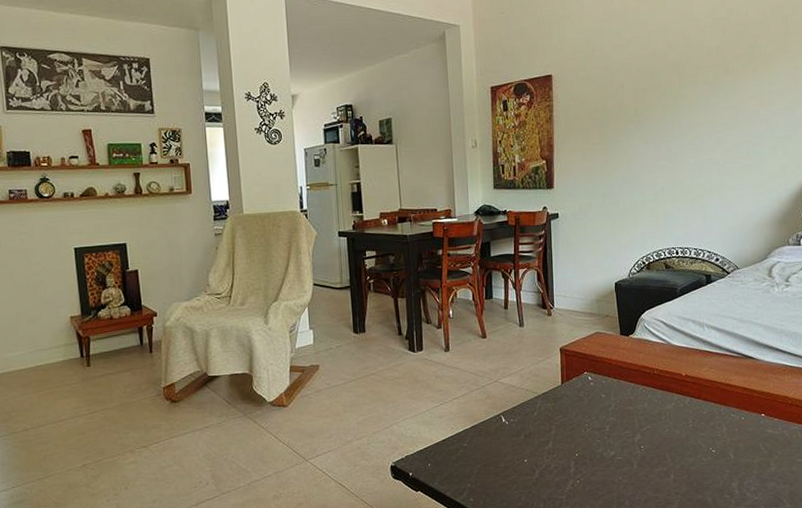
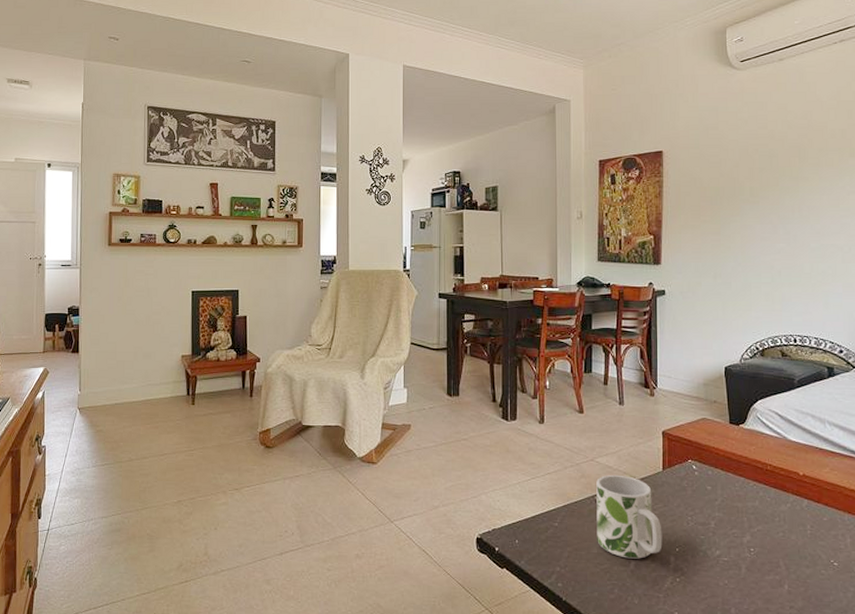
mug: none [501,392,563,468] -> present [596,474,663,559]

